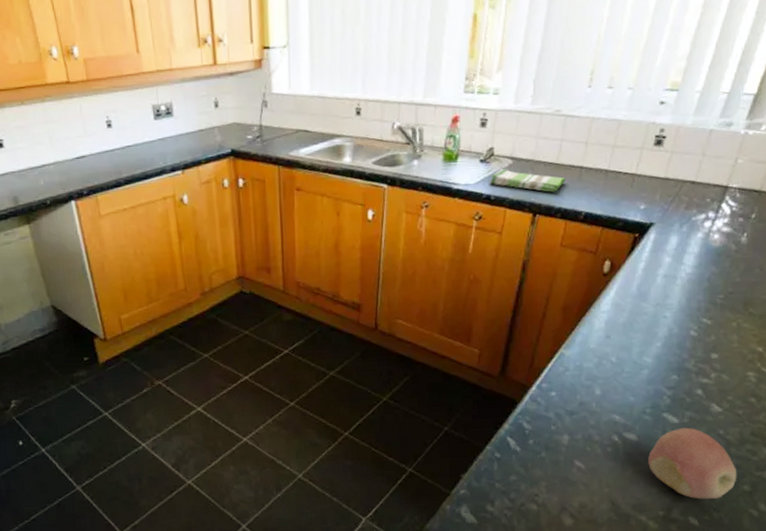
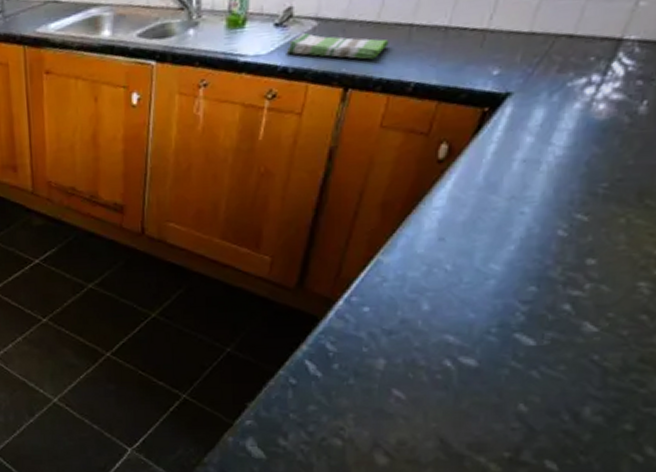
fruit: present [648,427,737,499] -> none [491,351,616,439]

